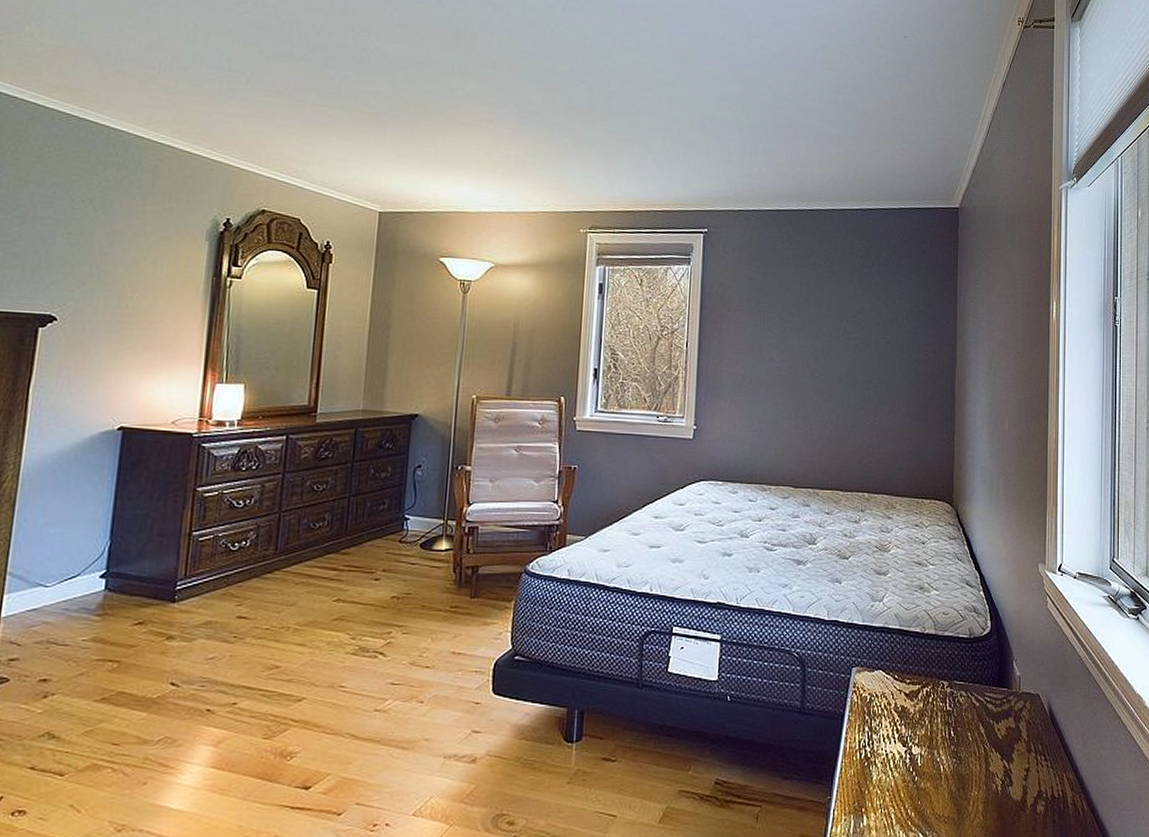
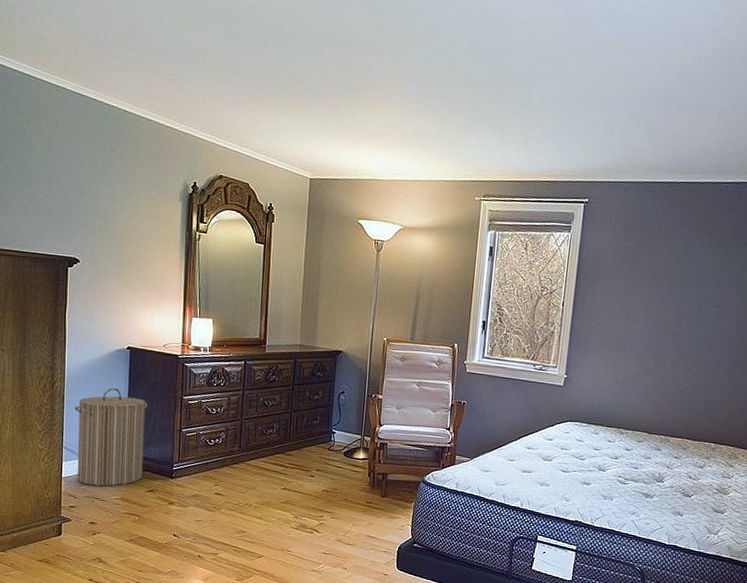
laundry hamper: none [24,484,144,625] -> present [74,388,148,487]

